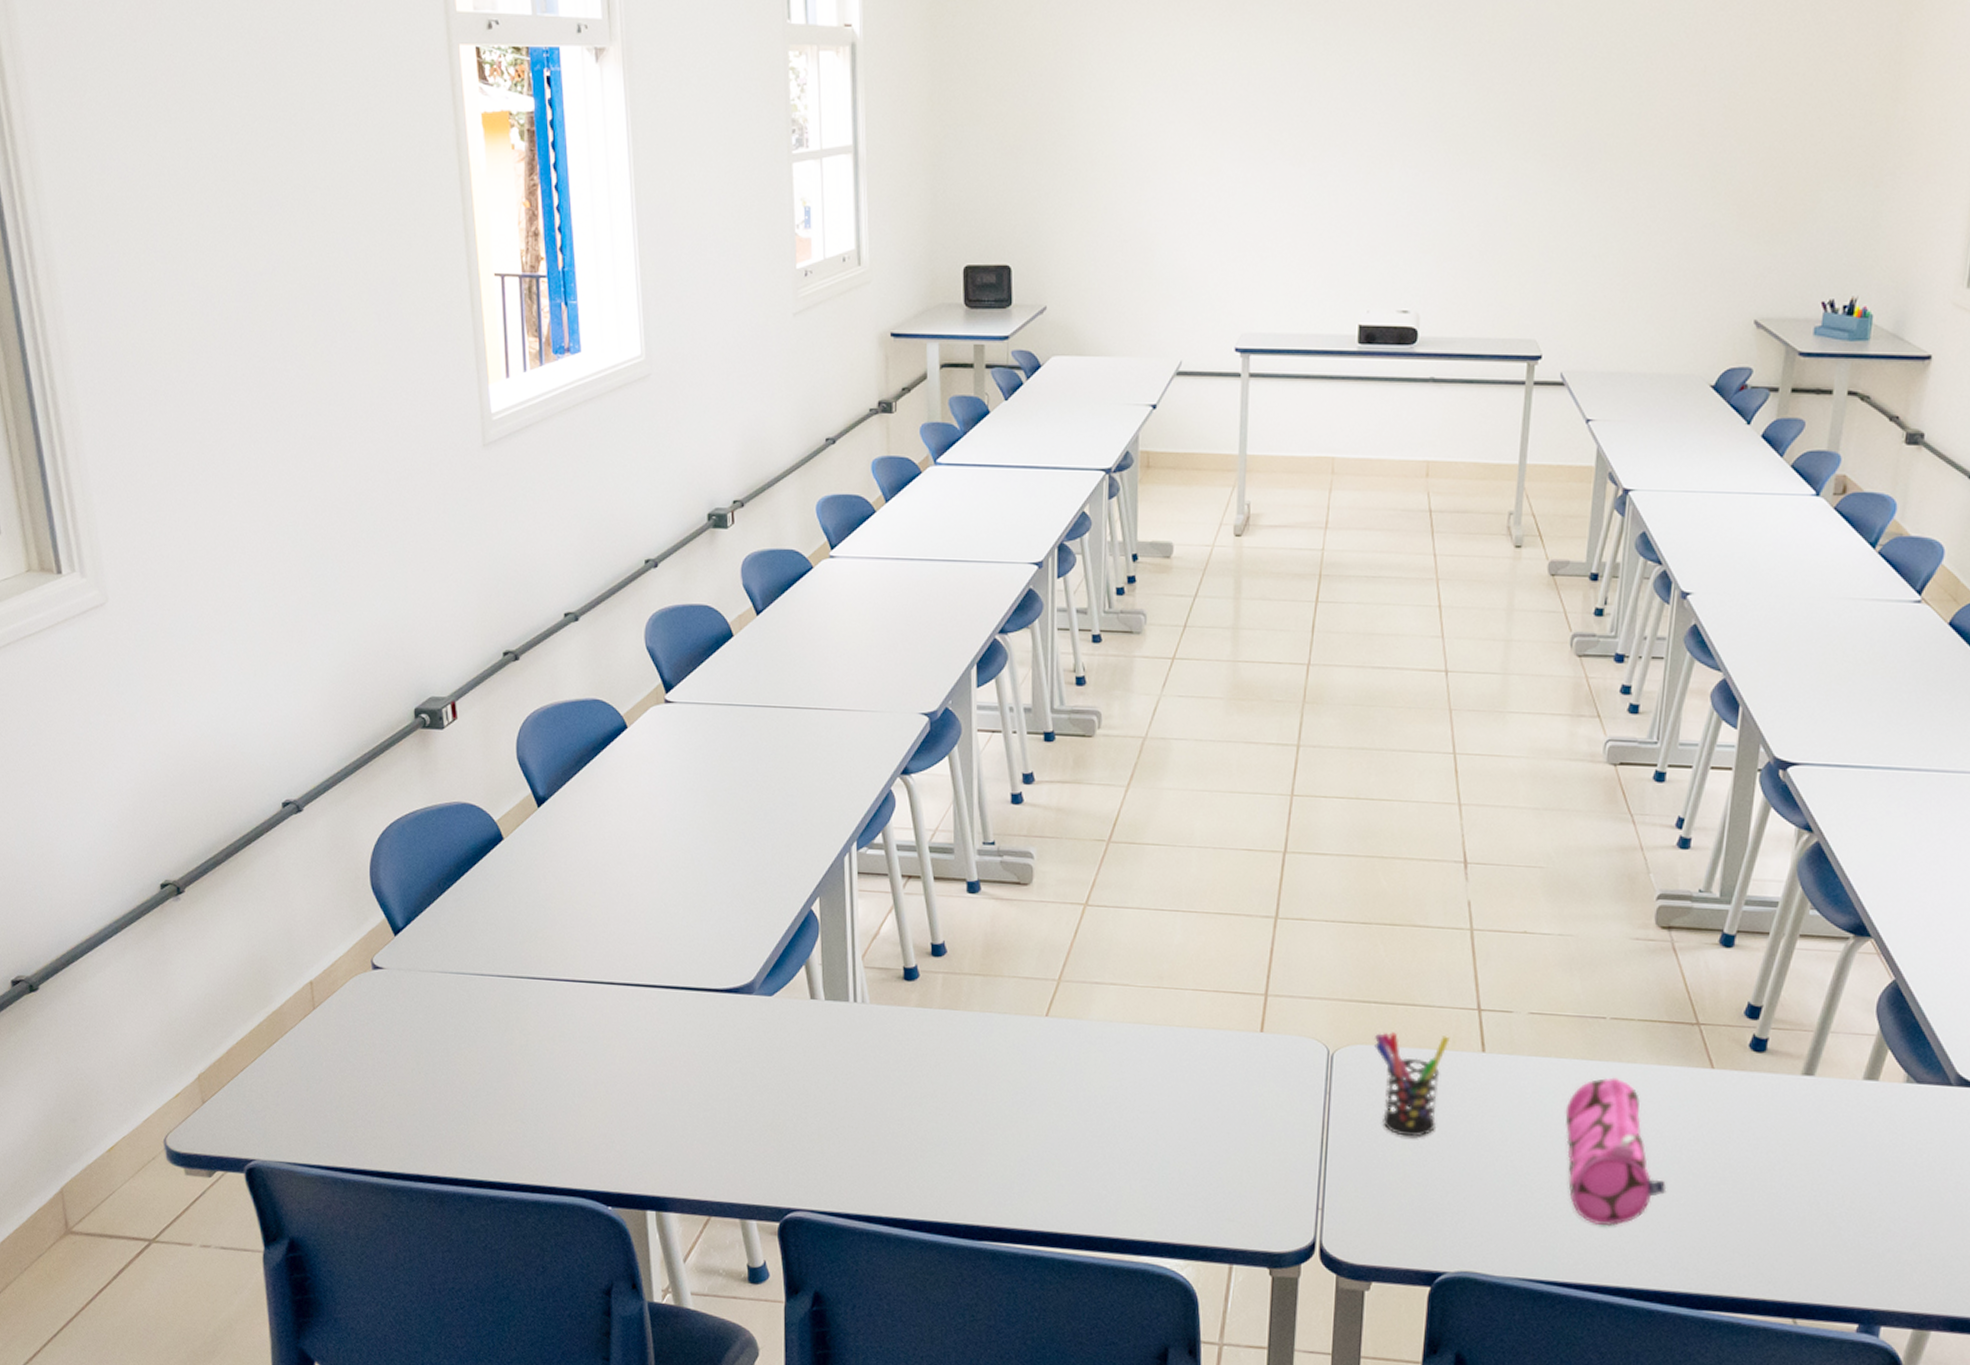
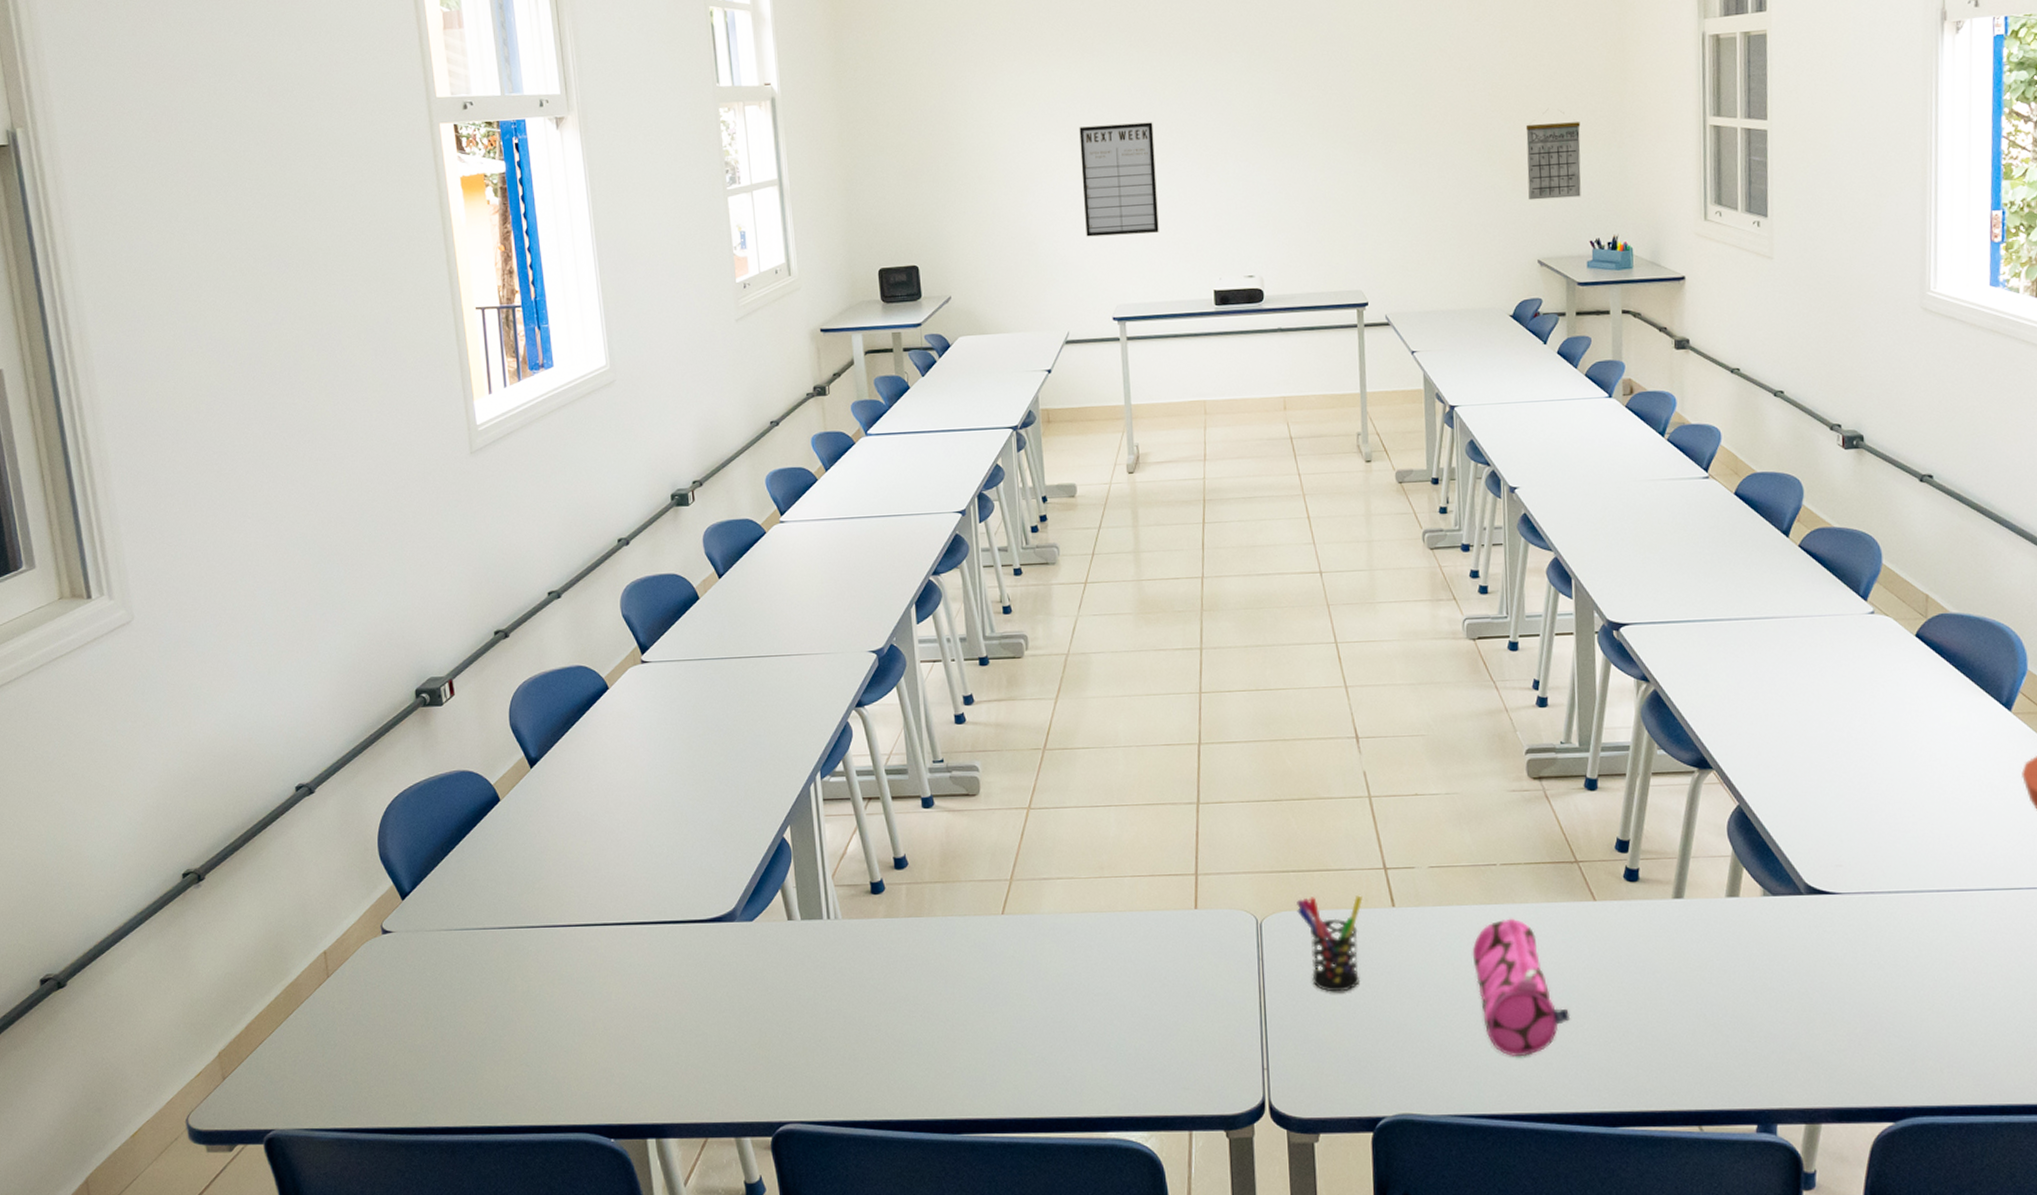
writing board: none [1213,109,1308,248] -> present [1079,122,1159,237]
calendar: none [1755,131,1832,246] -> present [1525,109,1581,201]

